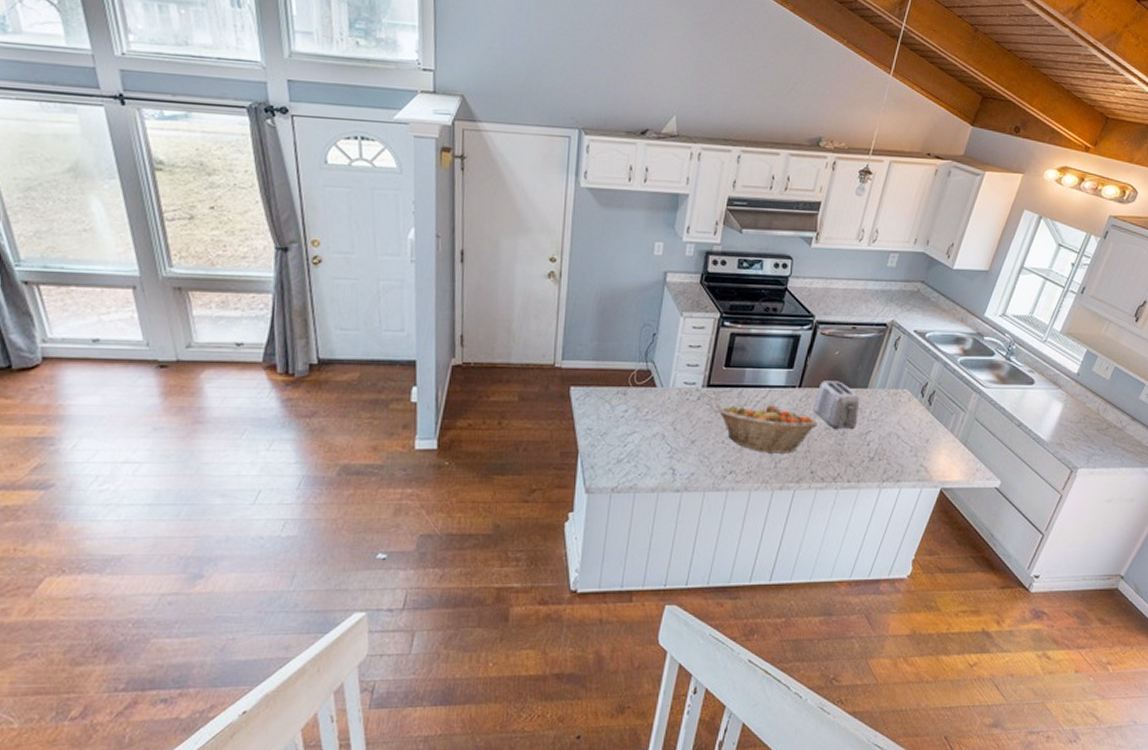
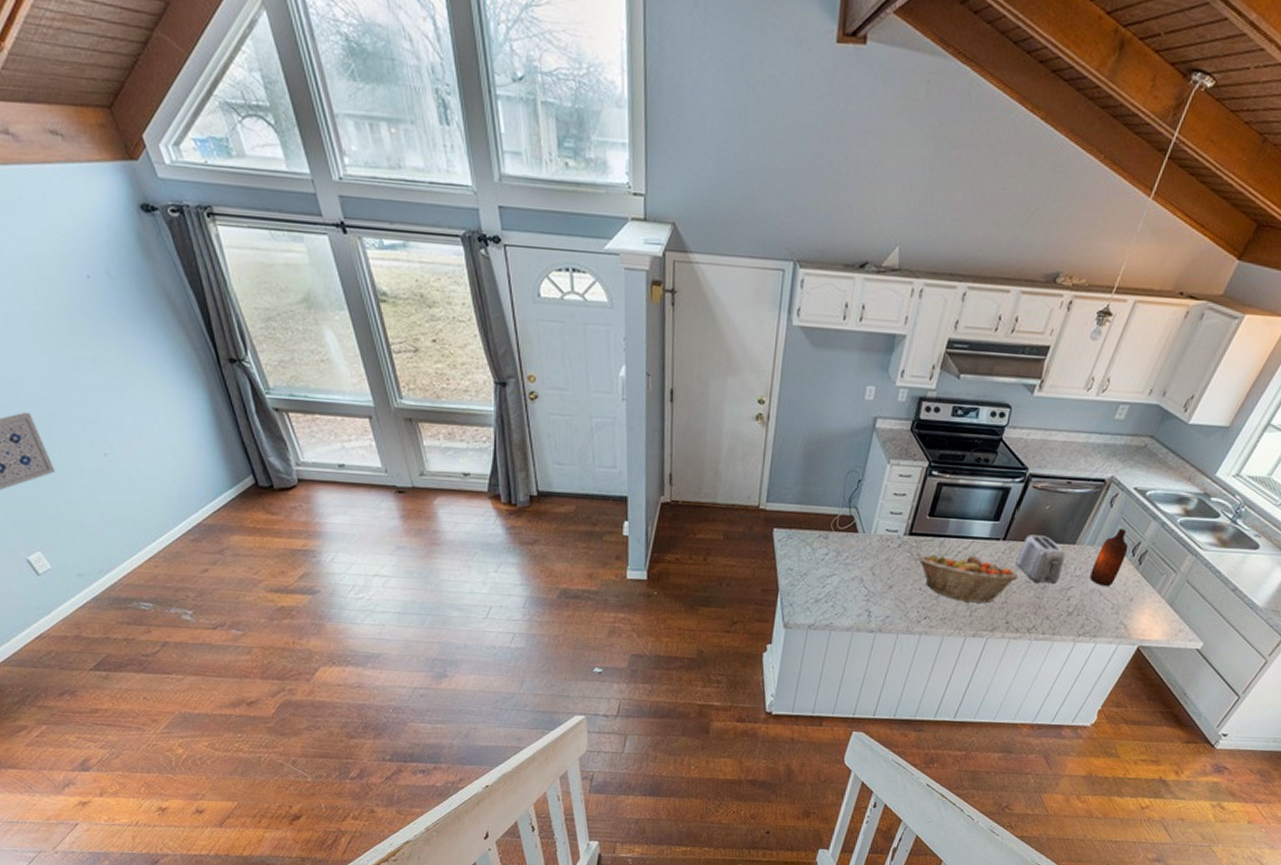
bottle: none [886,371,917,429] -> present [1090,529,1129,587]

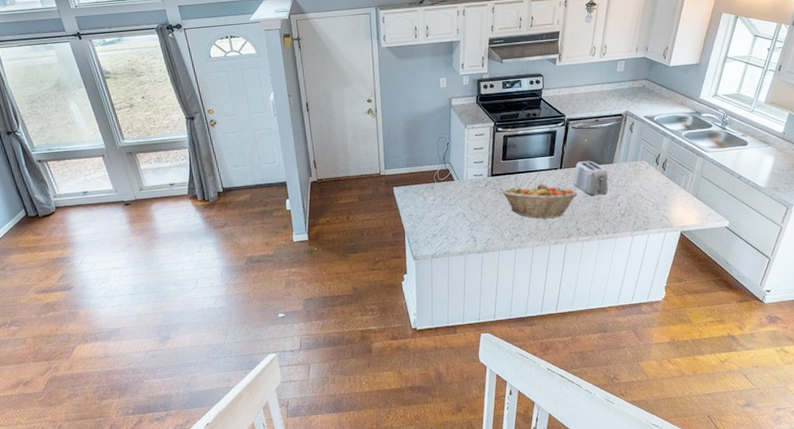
bottle: present [1090,529,1129,587] -> none [630,147,653,191]

